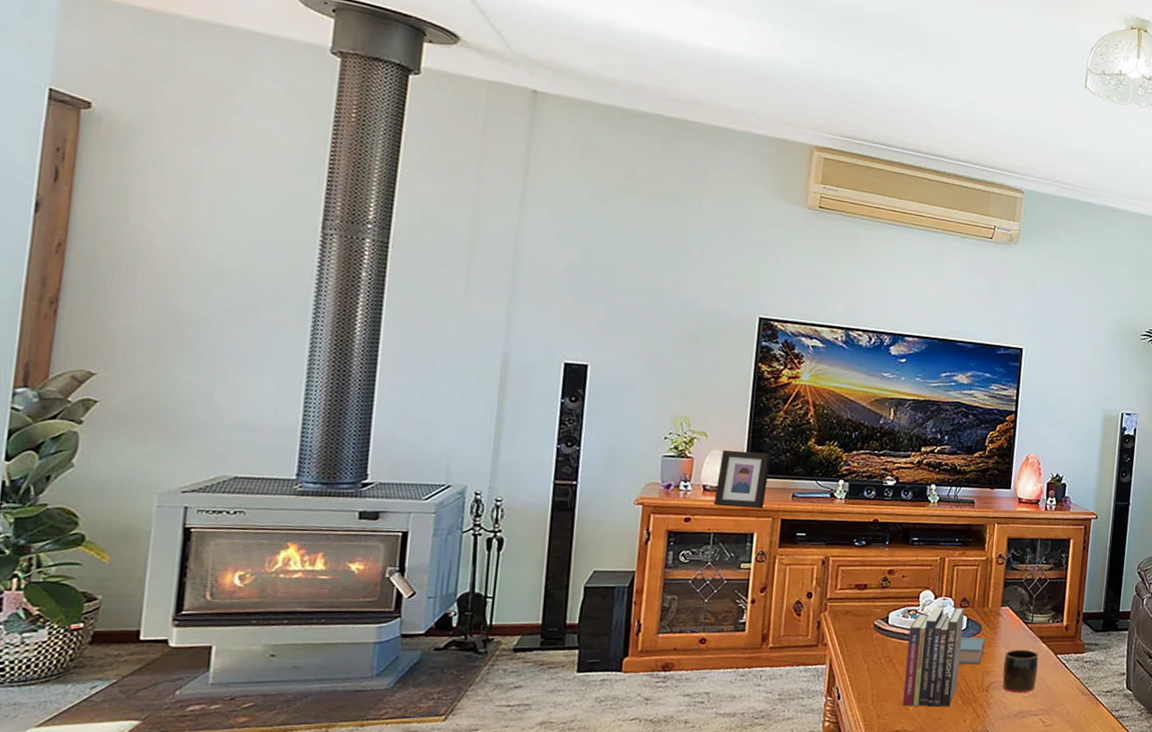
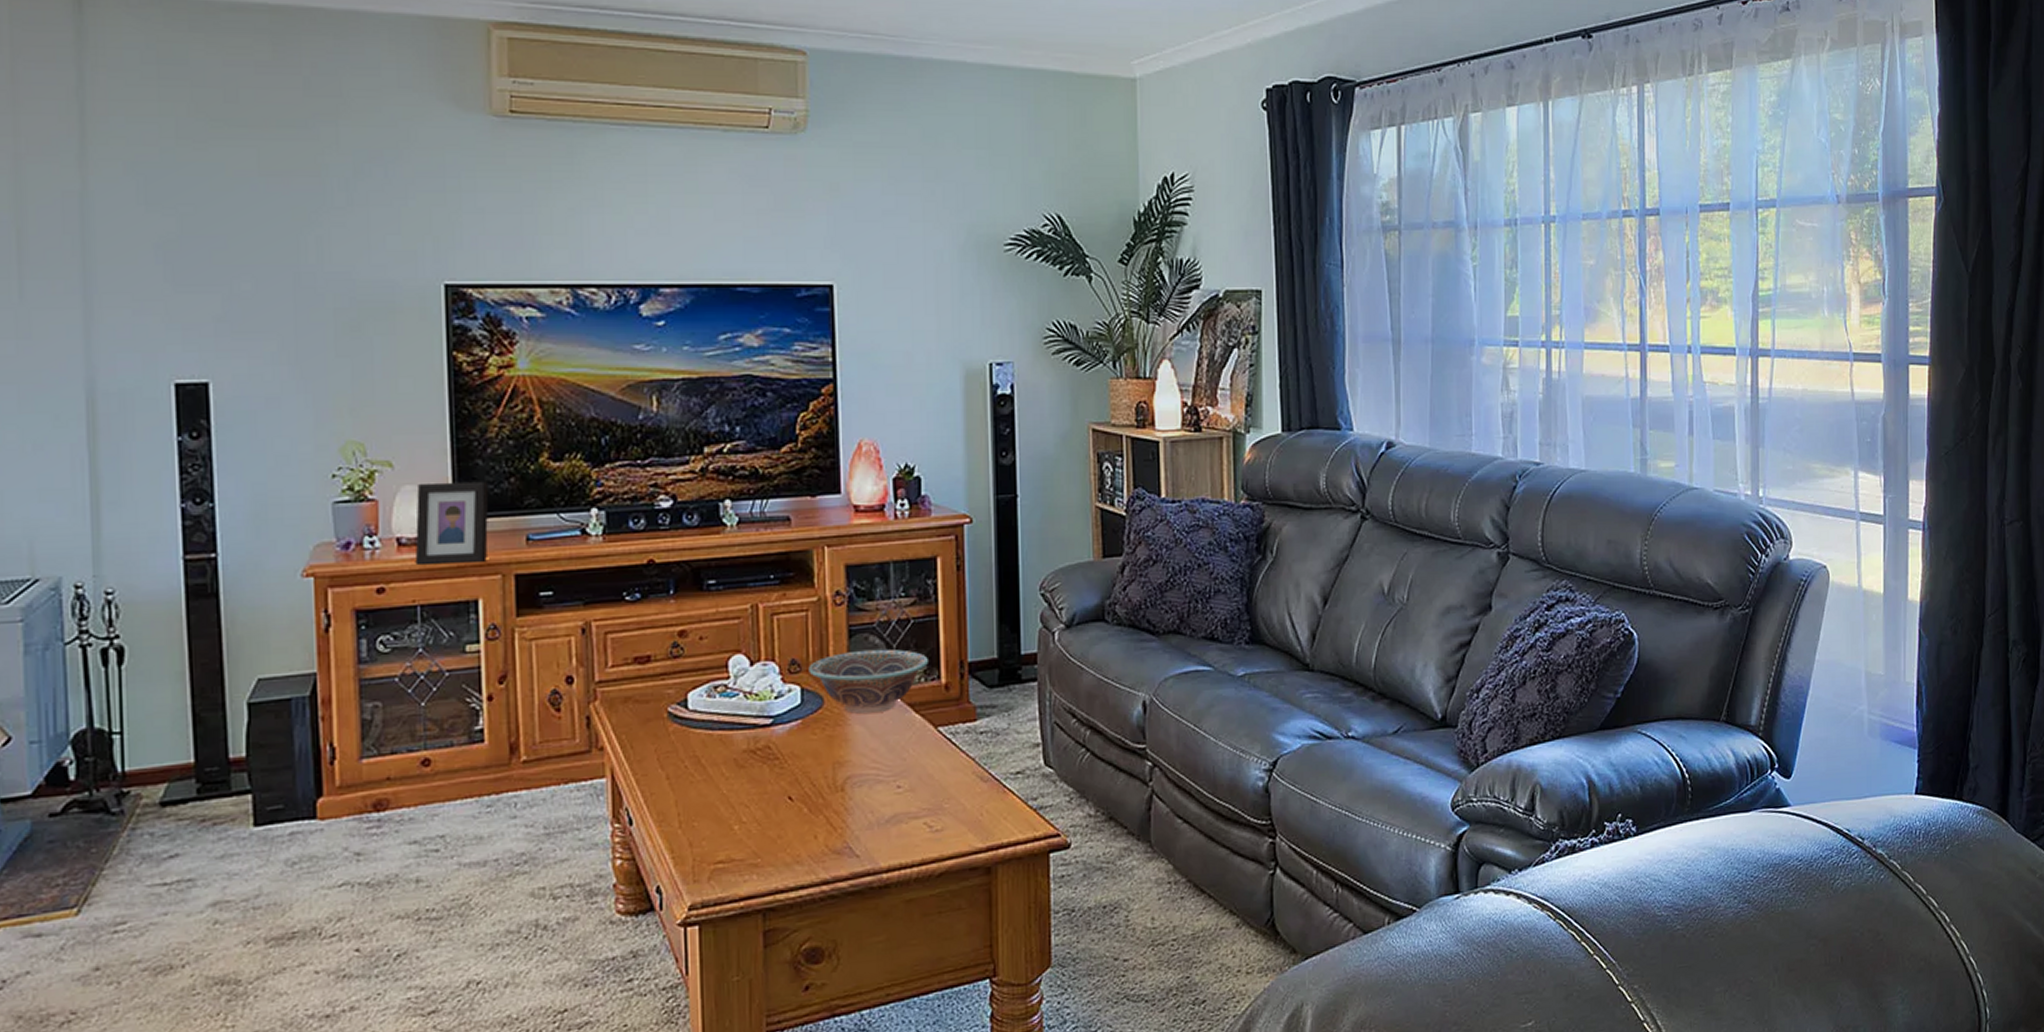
books: present [902,607,965,707] -> none [720,674,799,825]
book: present [958,637,985,665] -> none [796,715,831,756]
decorative bowl: none [974,596,1056,641] -> present [808,649,928,715]
mug: present [1002,649,1039,693] -> none [862,724,913,789]

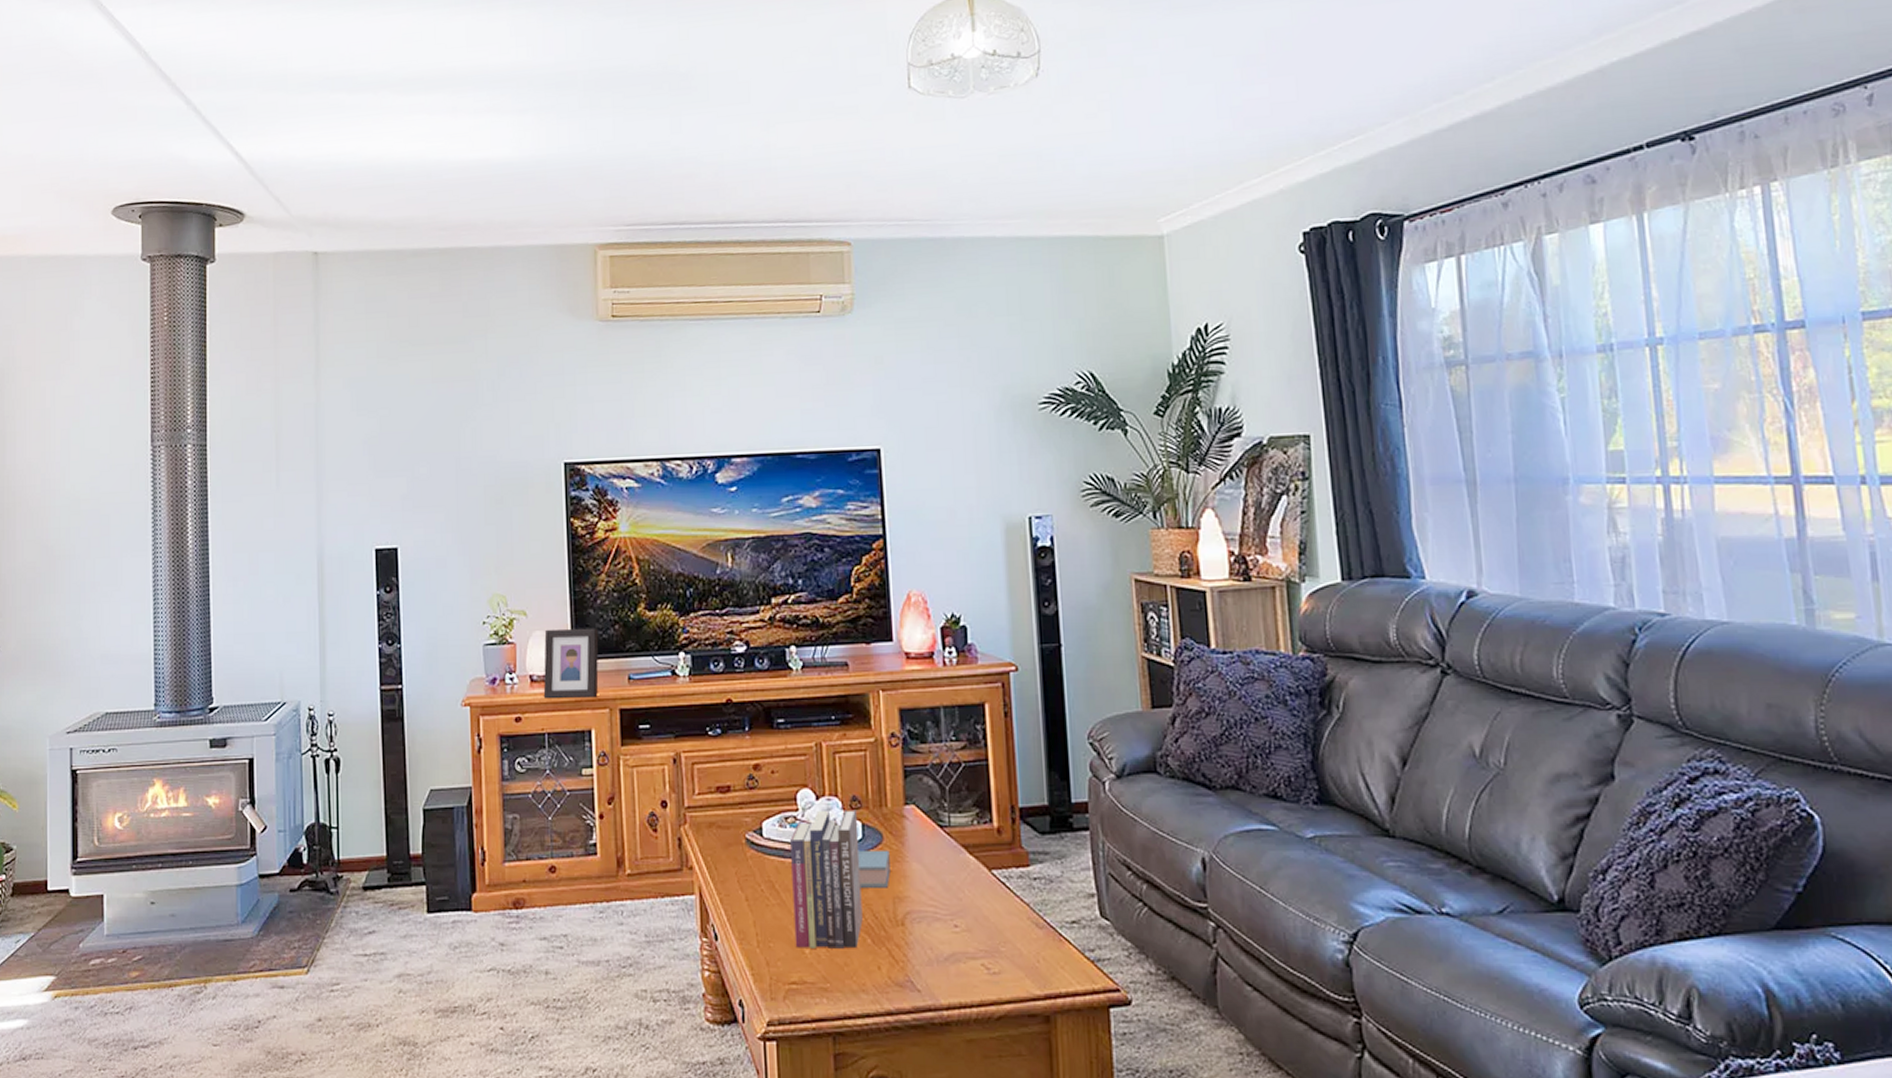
books: none [720,674,799,825] -> present [790,810,863,949]
book: none [796,715,831,756] -> present [858,851,891,888]
decorative bowl: present [808,649,928,715] -> none [868,790,980,853]

